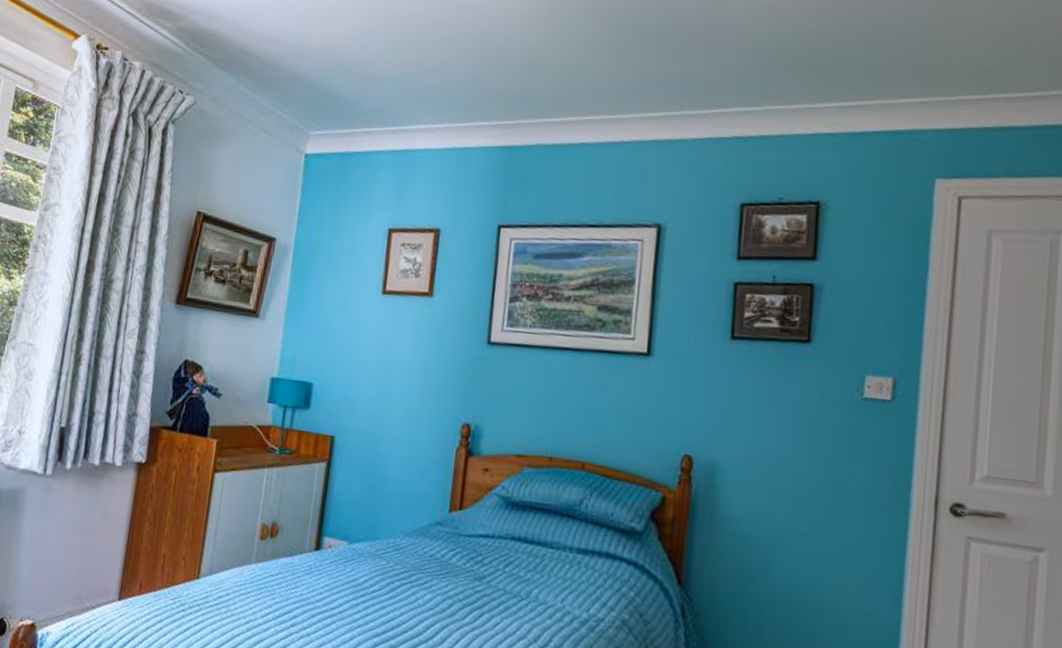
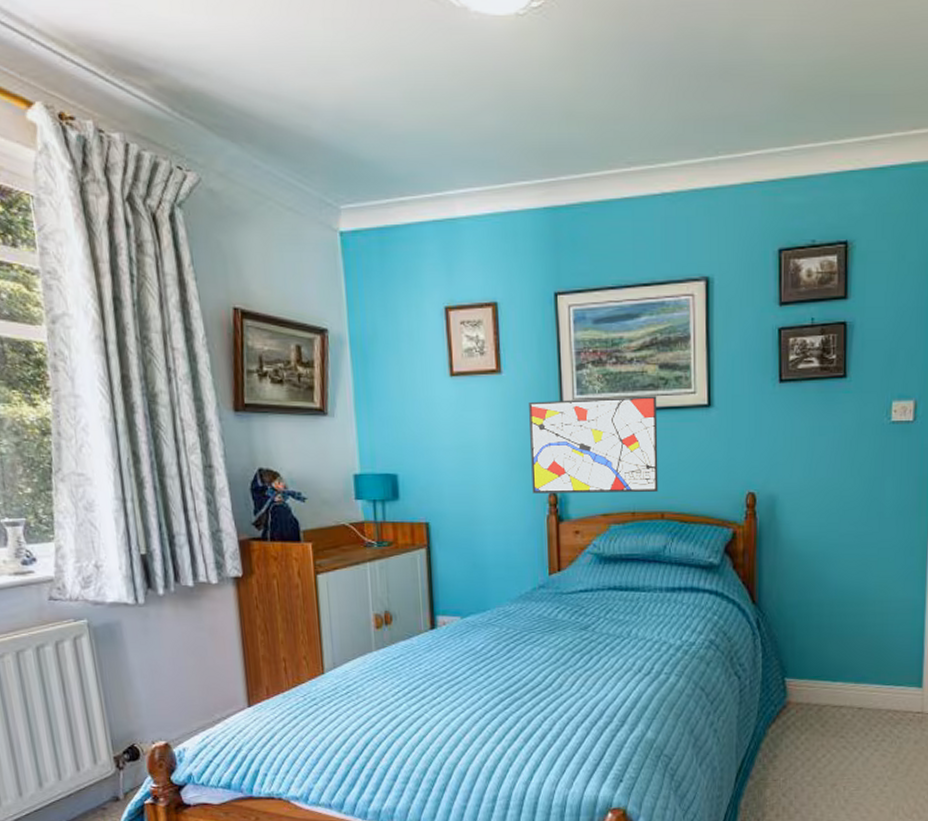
wall art: none [445,328,592,440] -> present [529,396,658,494]

